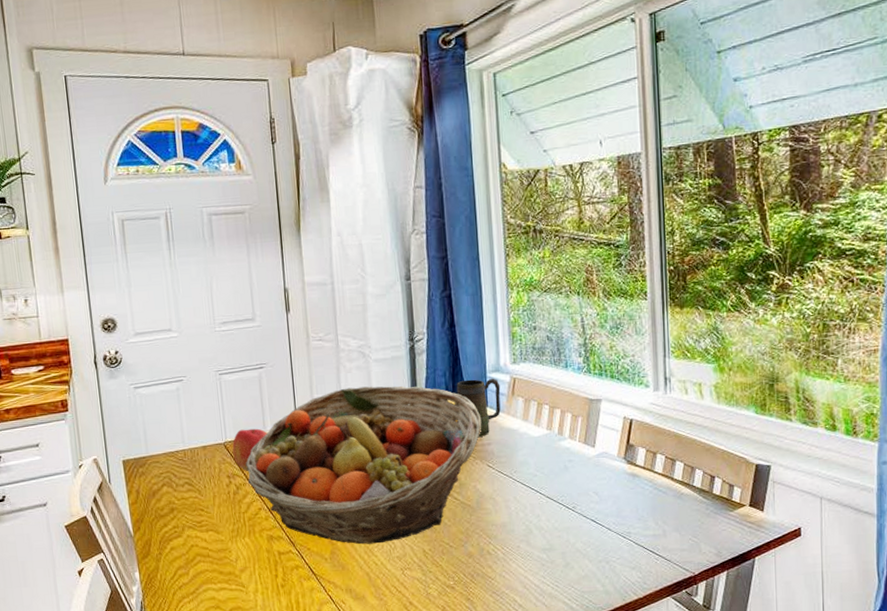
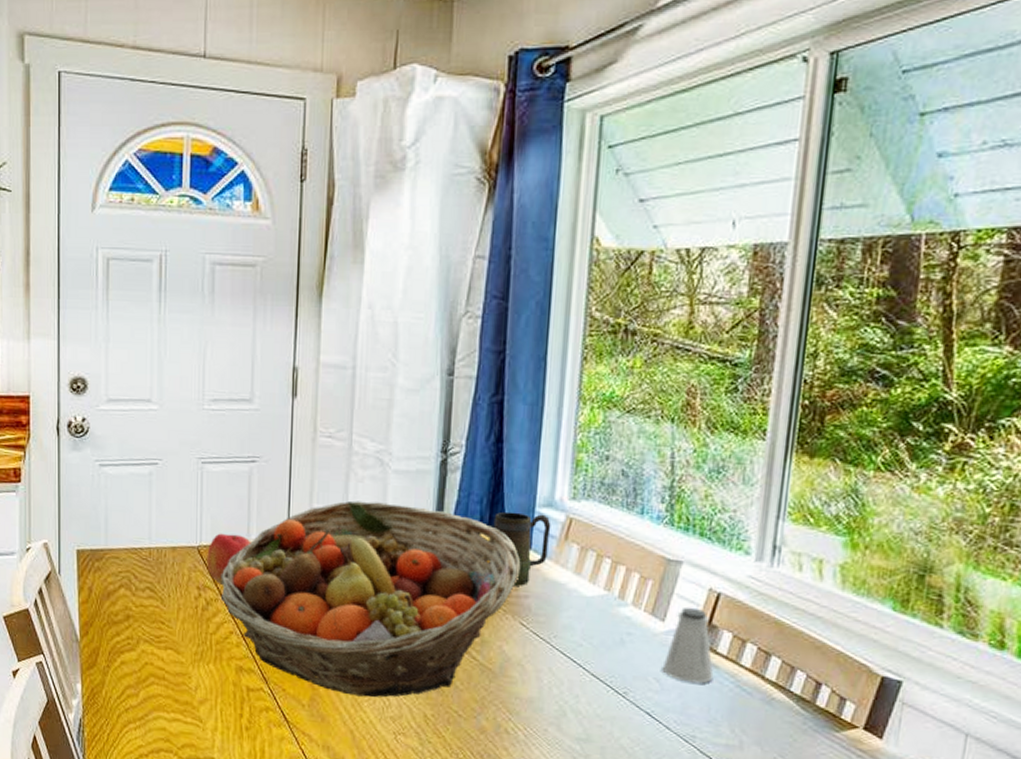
saltshaker: none [598,433,637,492] -> present [662,607,714,684]

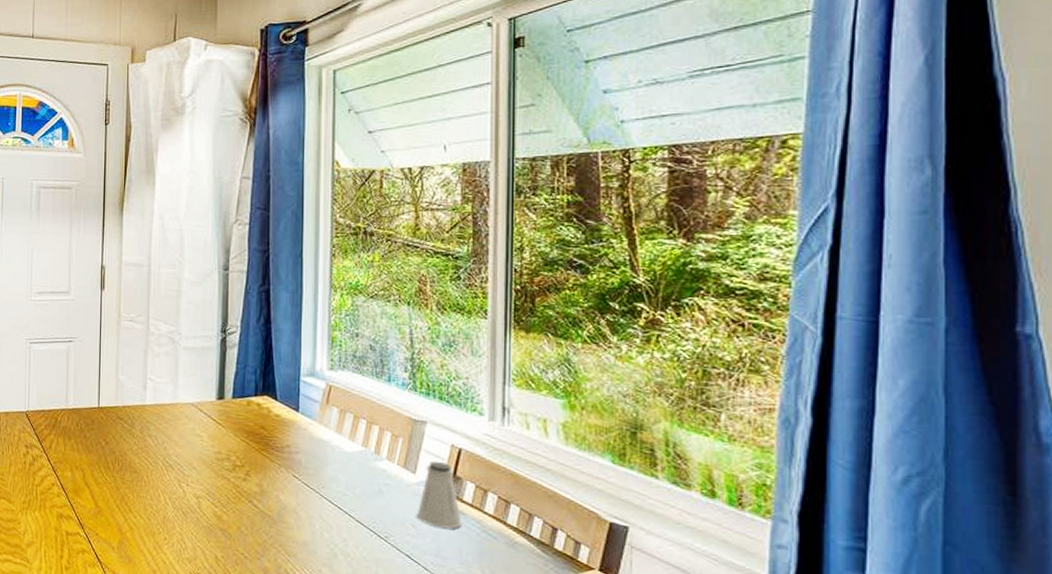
apple: present [207,533,251,586] -> none [33,400,69,445]
fruit basket: present [220,500,521,698] -> none [44,372,291,541]
mug: present [493,511,551,586] -> none [266,380,314,444]

